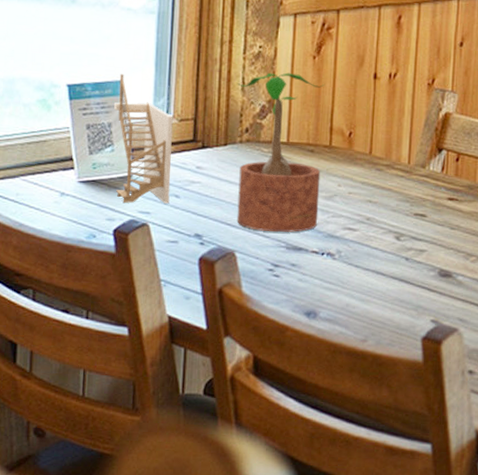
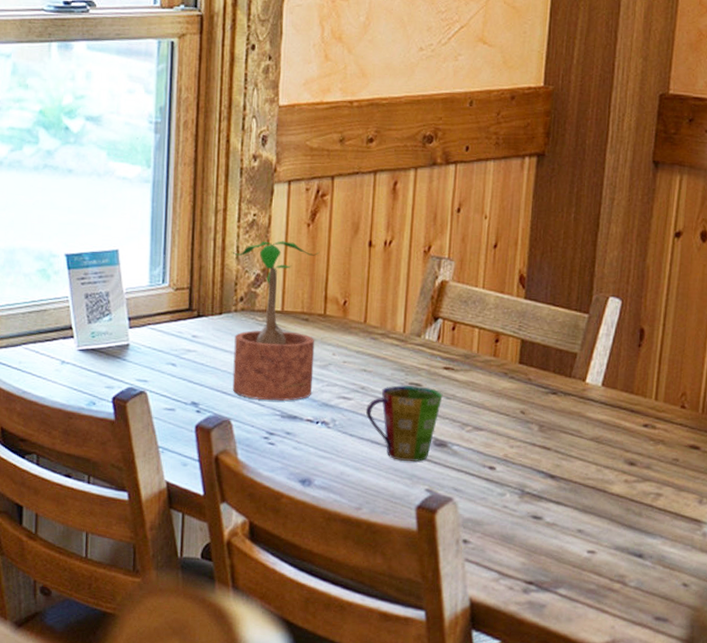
napkin holder: present [113,73,173,204] -> none [110,243,169,372]
cup: none [371,216,448,293] -> present [365,385,443,462]

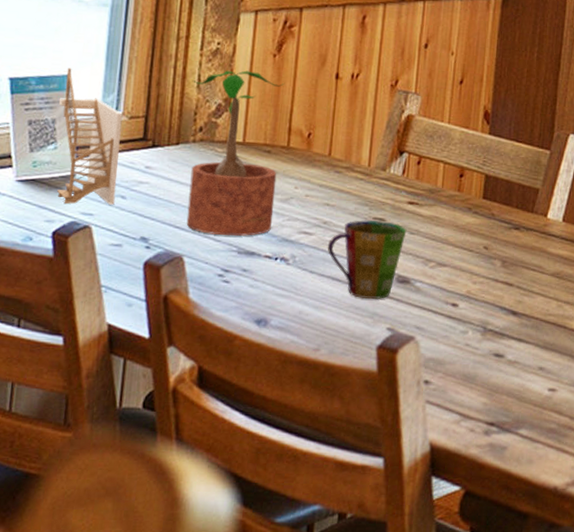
napkin holder: none [110,243,169,372] -> present [57,68,123,205]

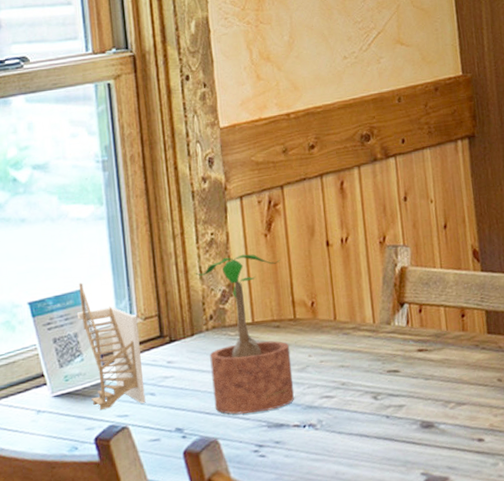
cup: present [327,220,407,299] -> none [349,372,422,450]

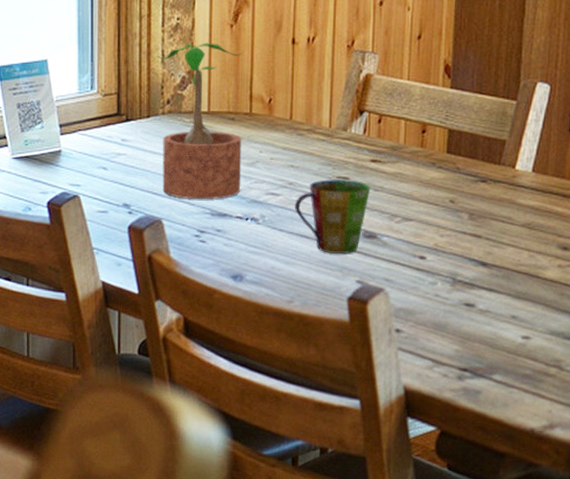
napkin holder: present [76,283,146,410] -> none [41,53,98,176]
cup: none [349,372,422,450] -> present [294,179,371,254]

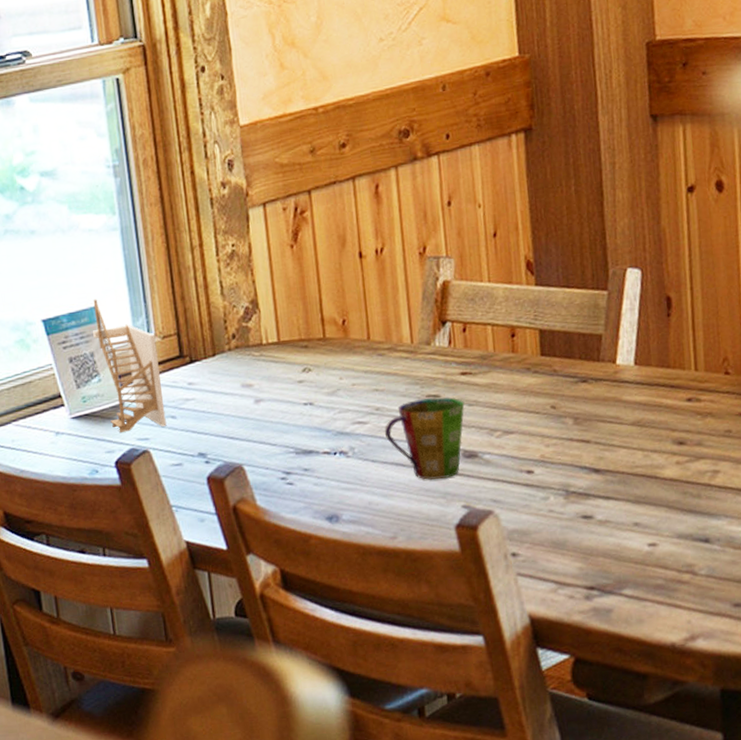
napkin holder: none [41,53,98,176] -> present [92,299,167,432]
potted plant: present [157,43,243,200] -> none [216,267,325,440]

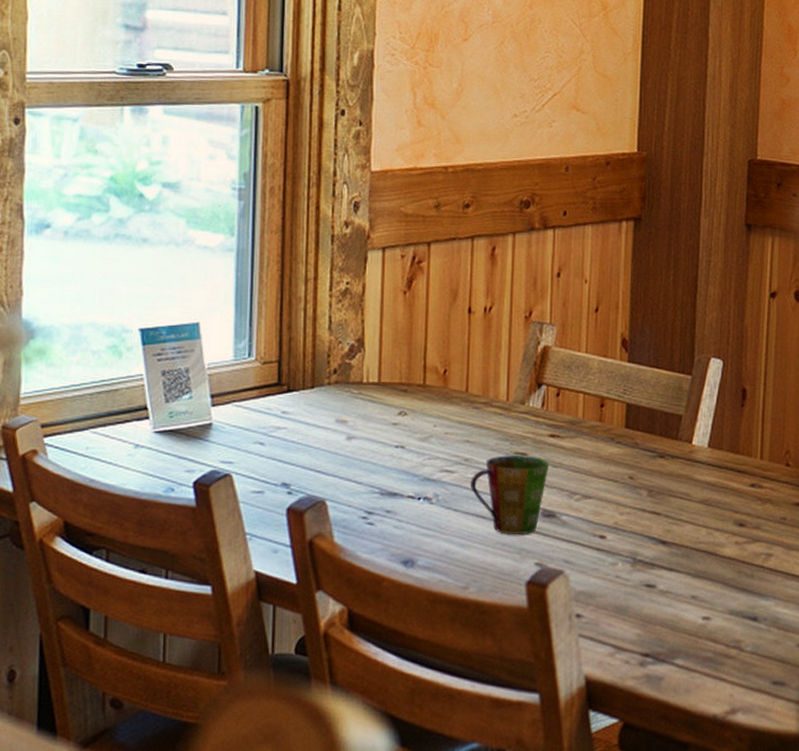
napkin holder: present [92,299,167,432] -> none [190,315,256,453]

